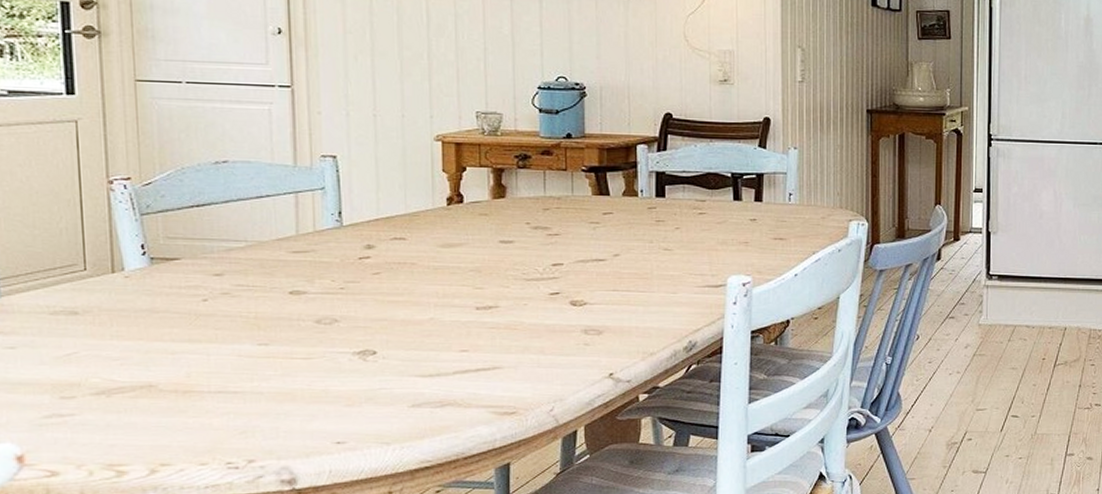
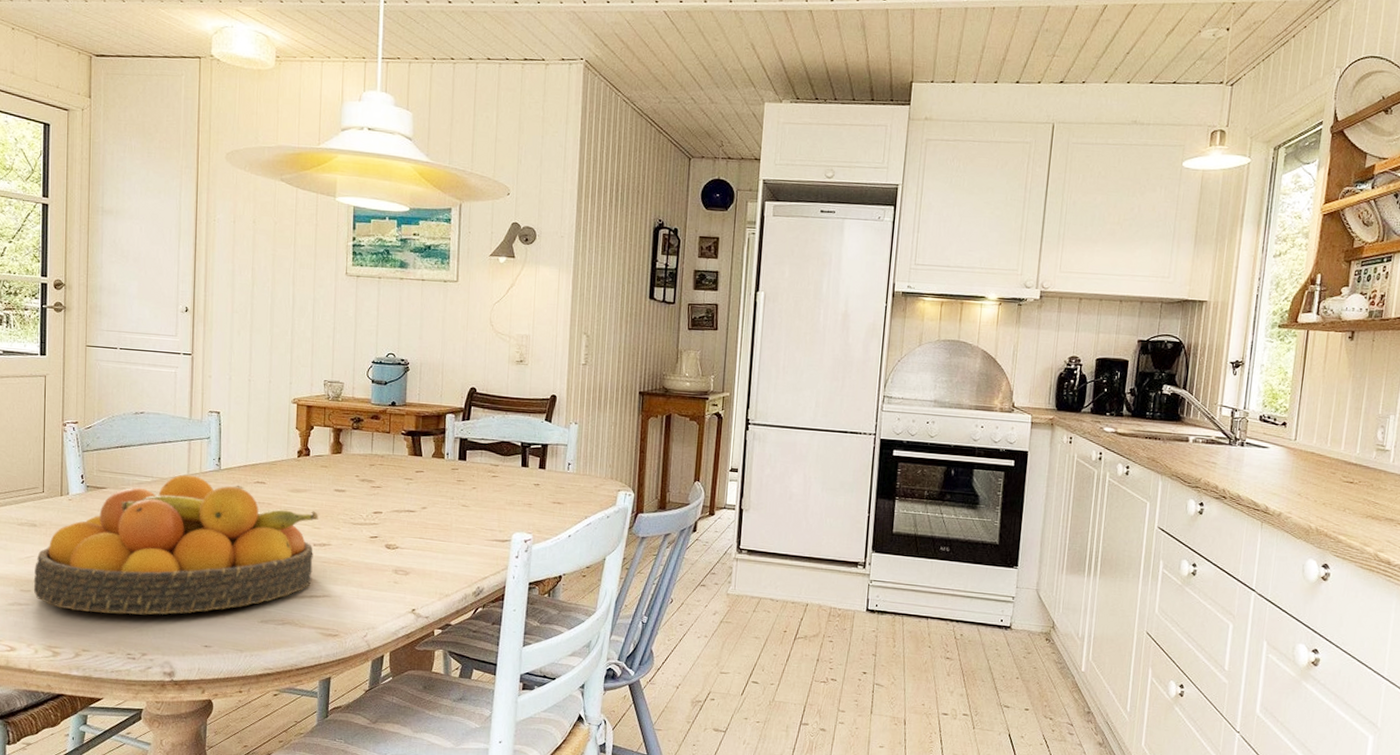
fruit bowl: none [79,235,480,416] -> present [33,474,318,615]

